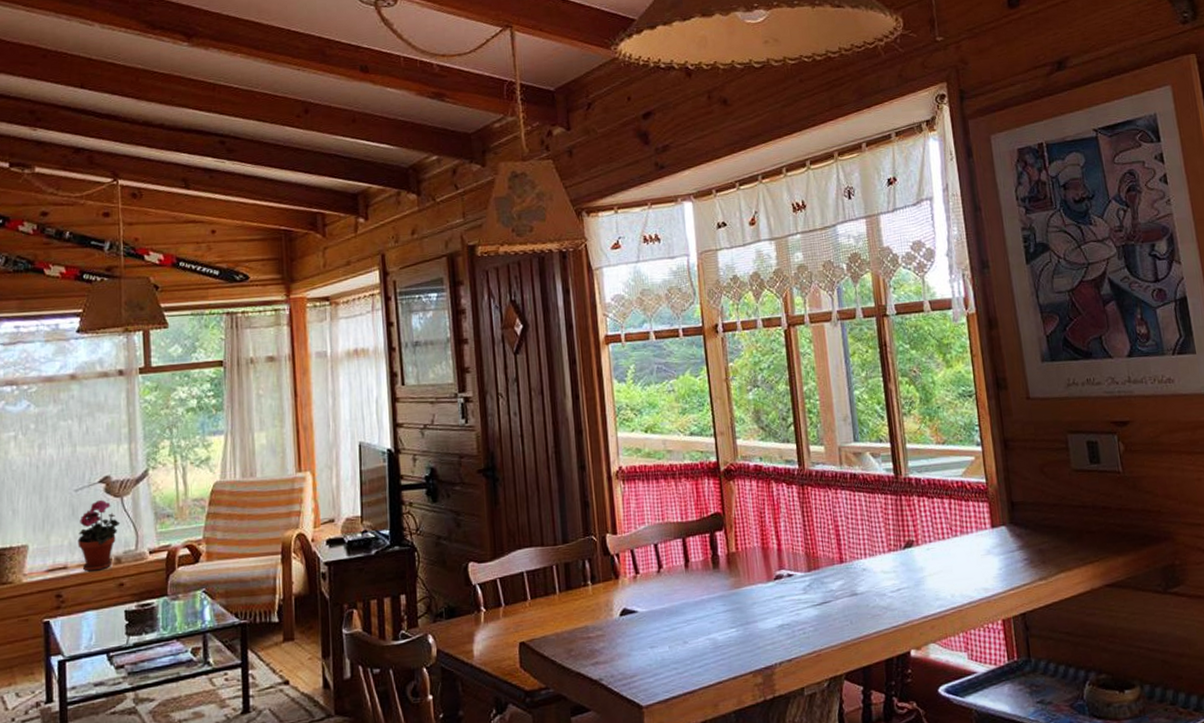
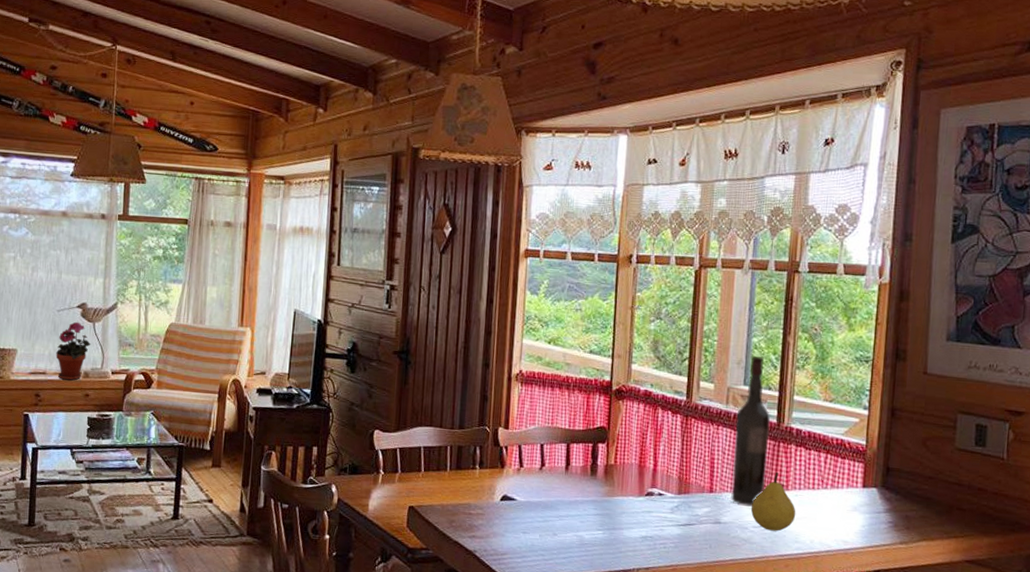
wine bottle: none [852,409,896,570] -> present [731,356,771,506]
fruit: none [884,527,932,593] -> present [750,471,796,532]

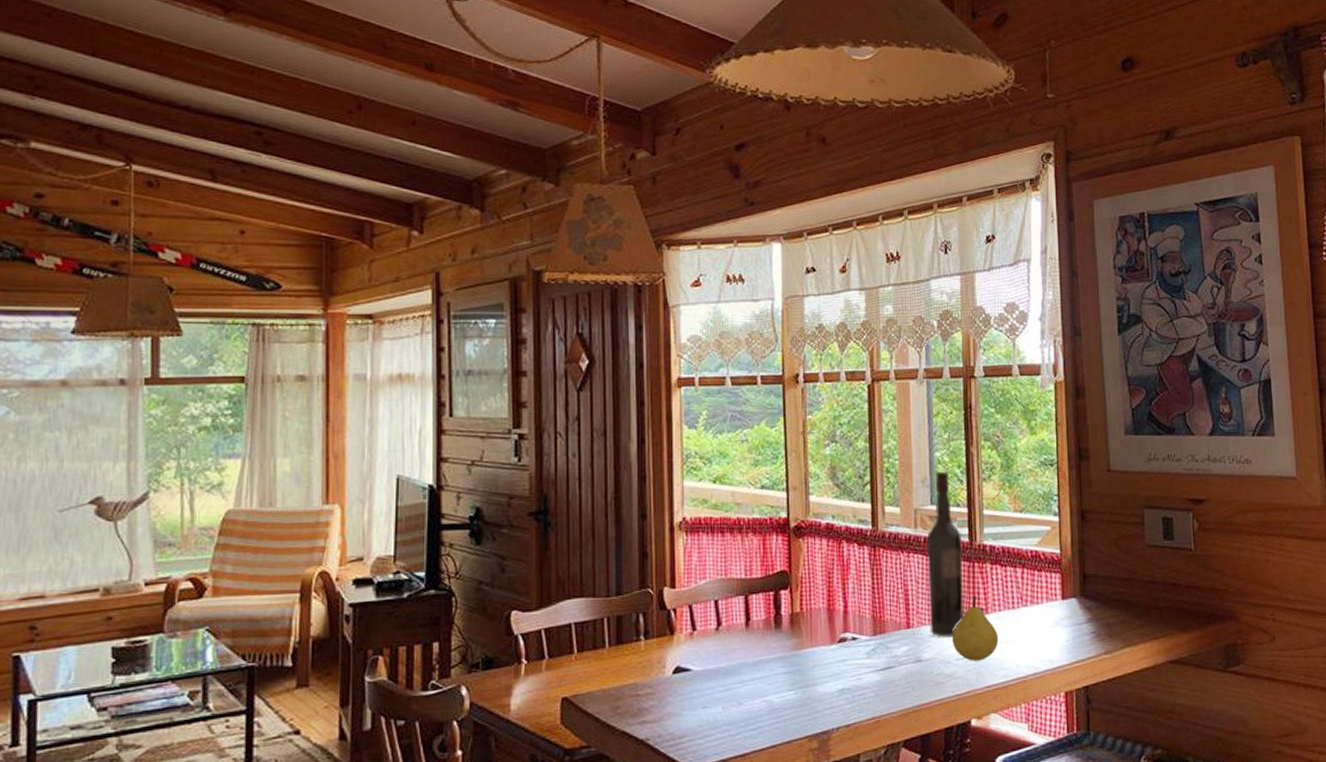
potted plant: present [56,321,91,381] -> none [59,522,112,602]

